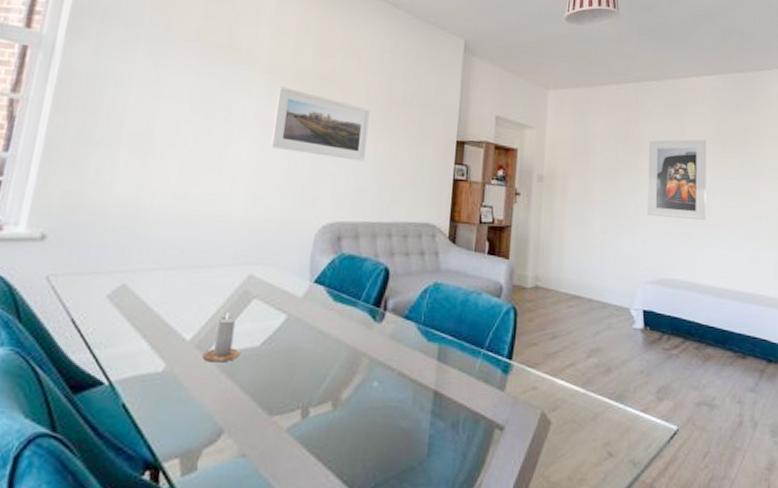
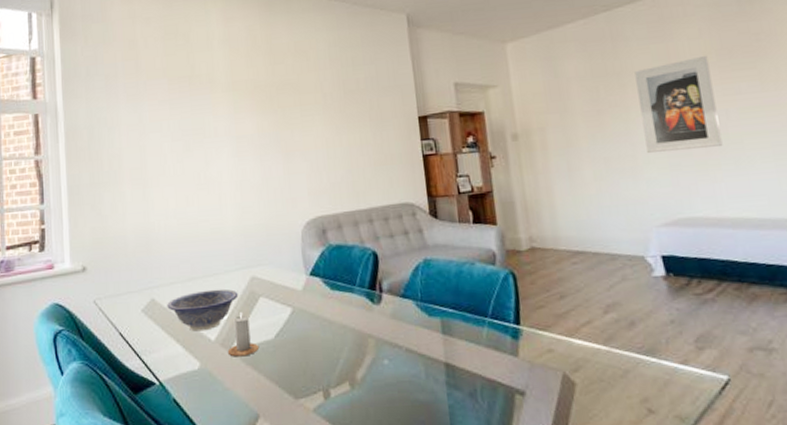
decorative bowl: none [140,282,230,329] -> present [167,289,239,332]
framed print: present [271,87,370,162] -> none [241,101,332,159]

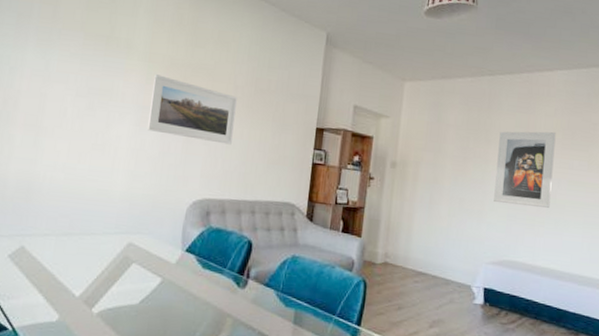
decorative bowl: present [167,289,239,332] -> none [36,247,112,286]
candle: present [227,312,258,357] -> none [89,274,121,316]
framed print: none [241,101,332,159] -> present [147,74,237,145]

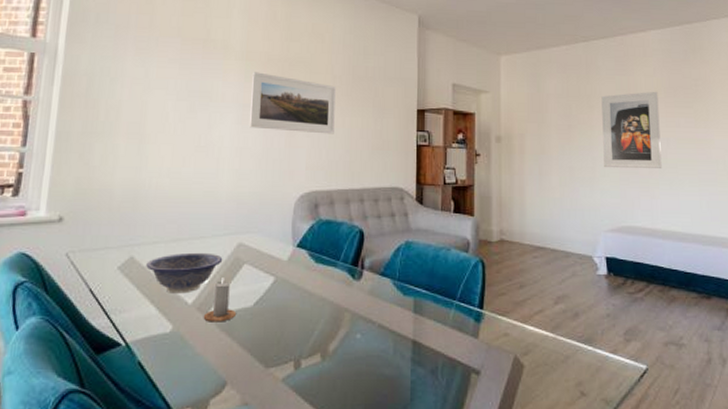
decorative bowl: none [36,247,112,286] -> present [146,252,223,294]
candle: none [89,274,121,316] -> present [203,277,236,322]

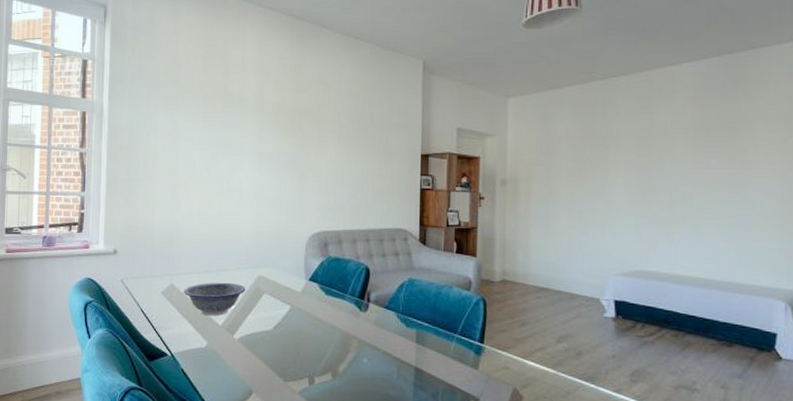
candle: present [203,277,236,322] -> none [231,304,258,342]
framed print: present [250,72,336,134] -> none [265,122,342,179]
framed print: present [601,91,662,169] -> none [618,130,686,213]

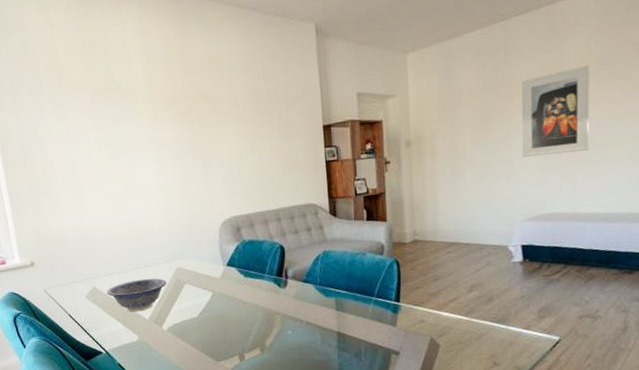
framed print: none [618,130,686,213] -> present [522,65,590,158]

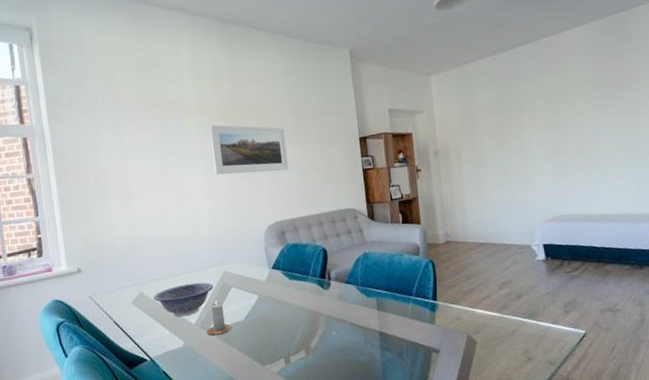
candle: none [160,296,185,331] -> present [206,300,231,336]
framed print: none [161,111,245,167] -> present [210,125,289,175]
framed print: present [522,65,590,158] -> none [530,86,593,166]

